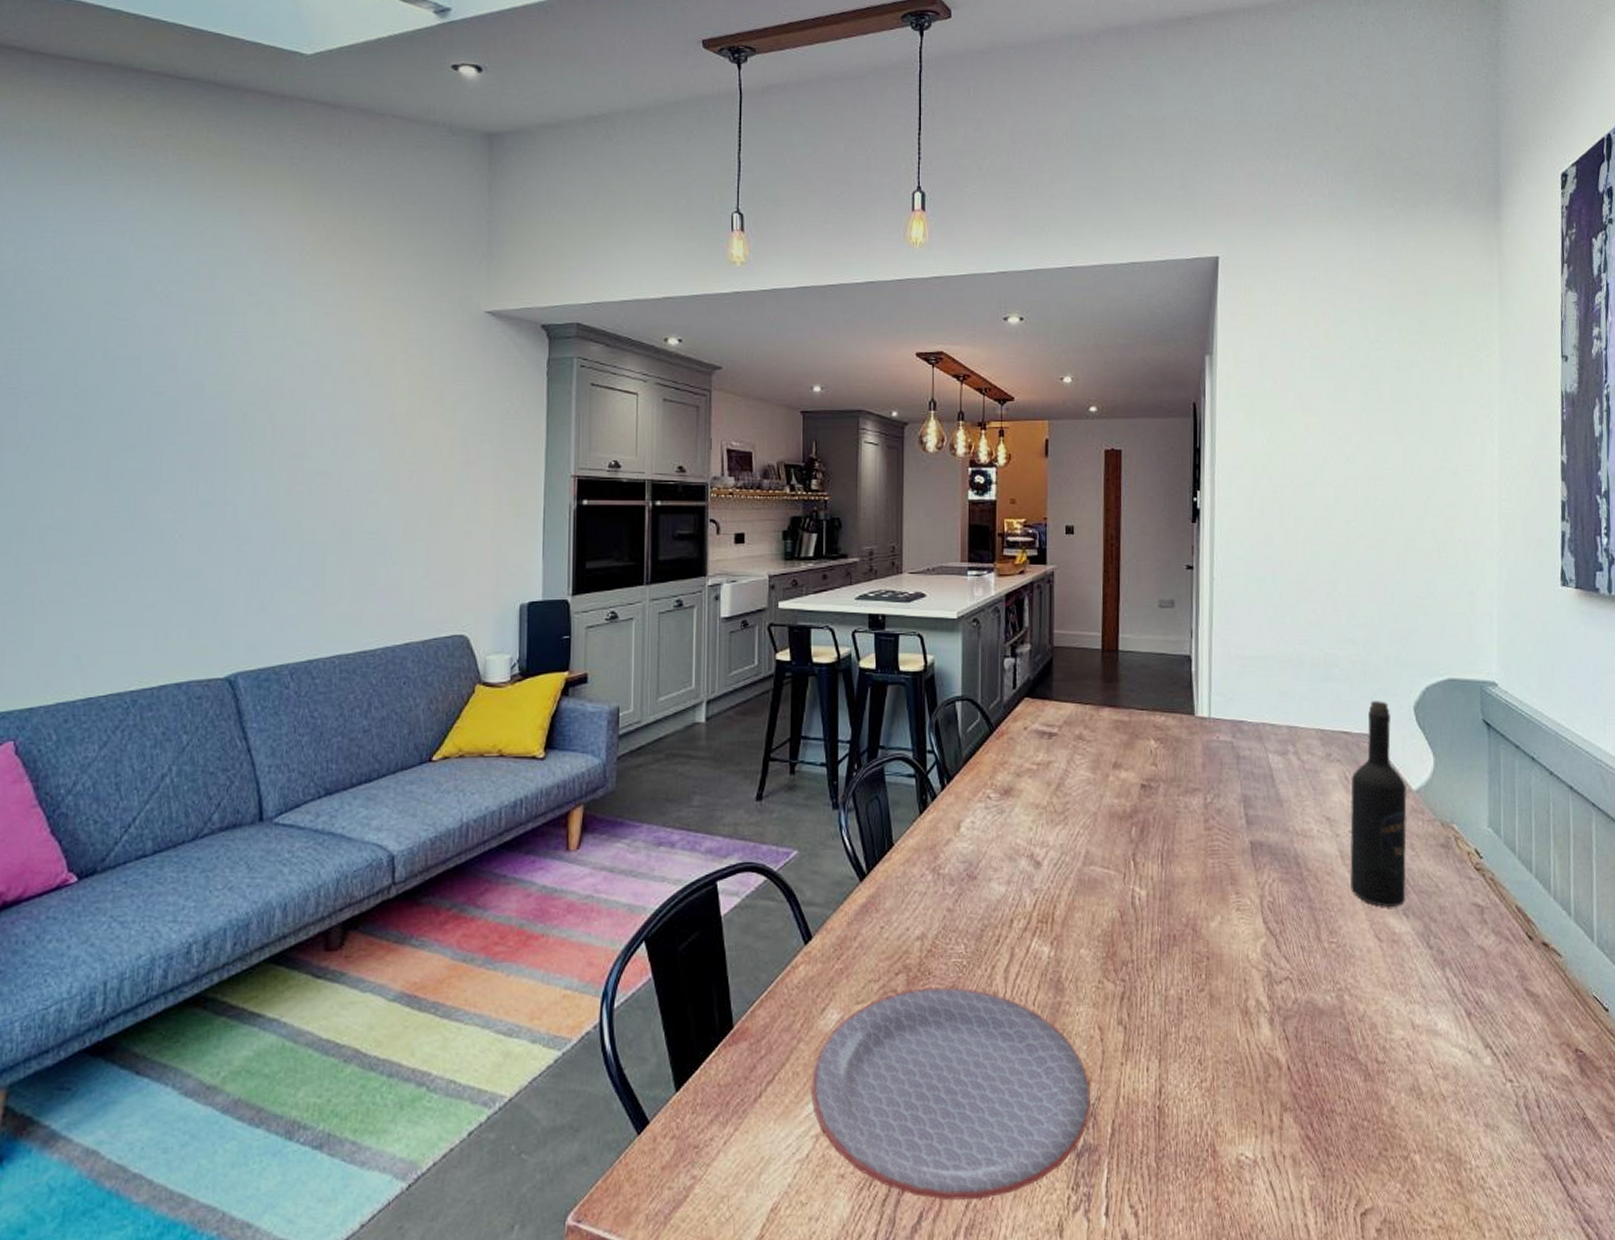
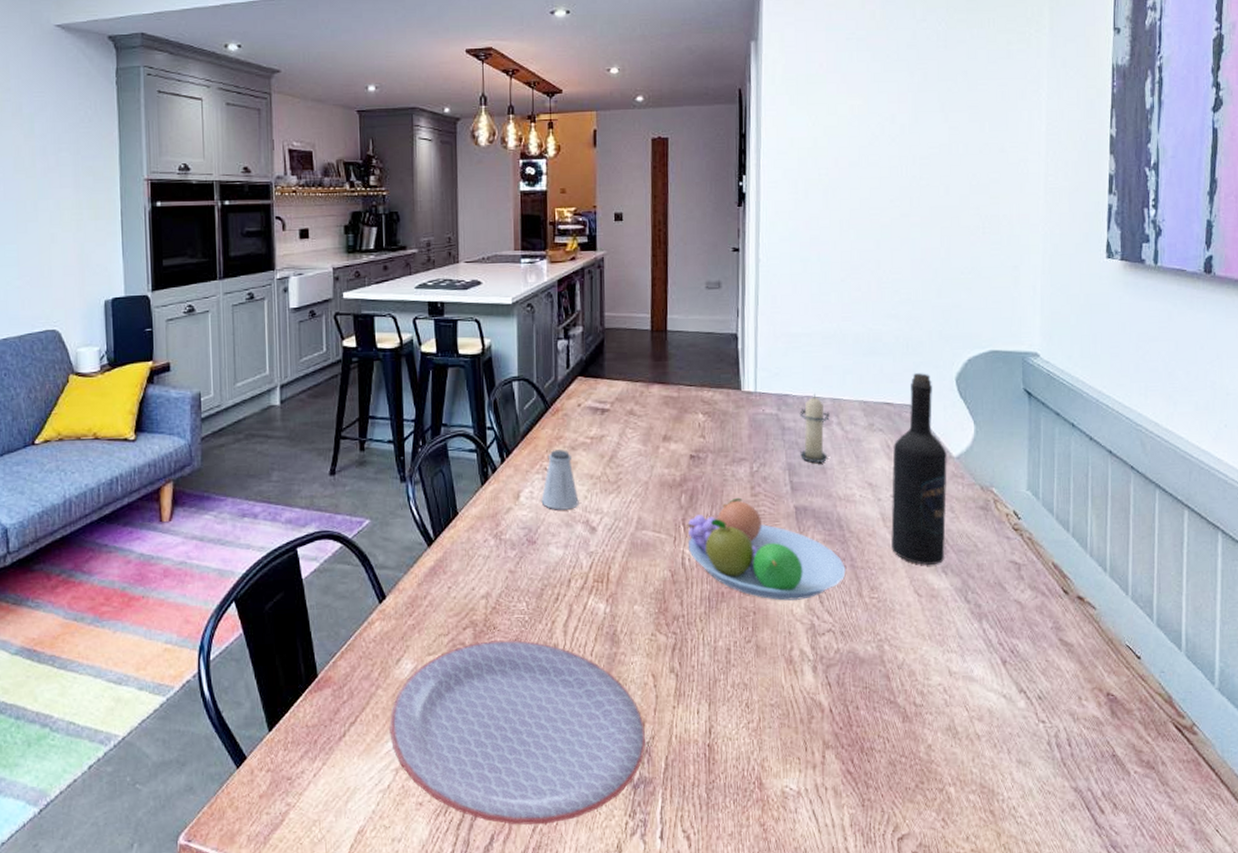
saltshaker: none [983,776,1023,844] -> present [541,450,579,511]
fruit bowl: none [1136,831,1303,945] -> present [686,497,846,601]
candle: none [1255,720,1286,796] -> present [799,393,830,464]

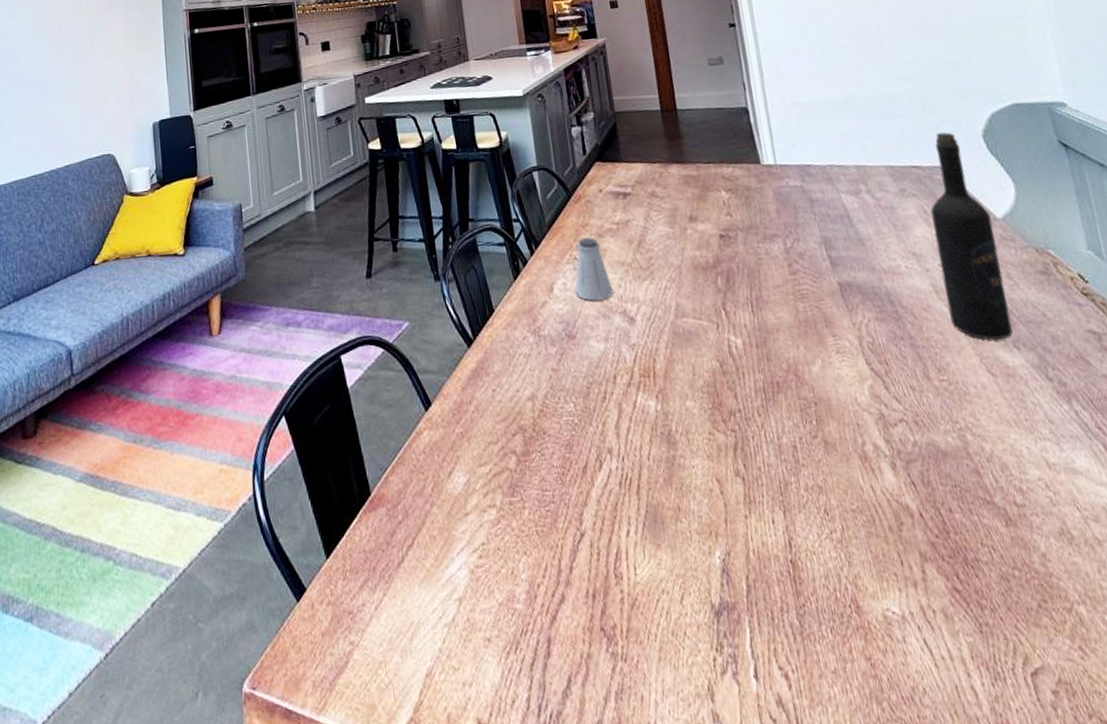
plate: present [389,640,646,826] -> none [447,445,722,664]
fruit bowl: present [686,497,846,601] -> none [727,276,907,389]
candle: present [799,393,830,464] -> none [824,161,865,235]

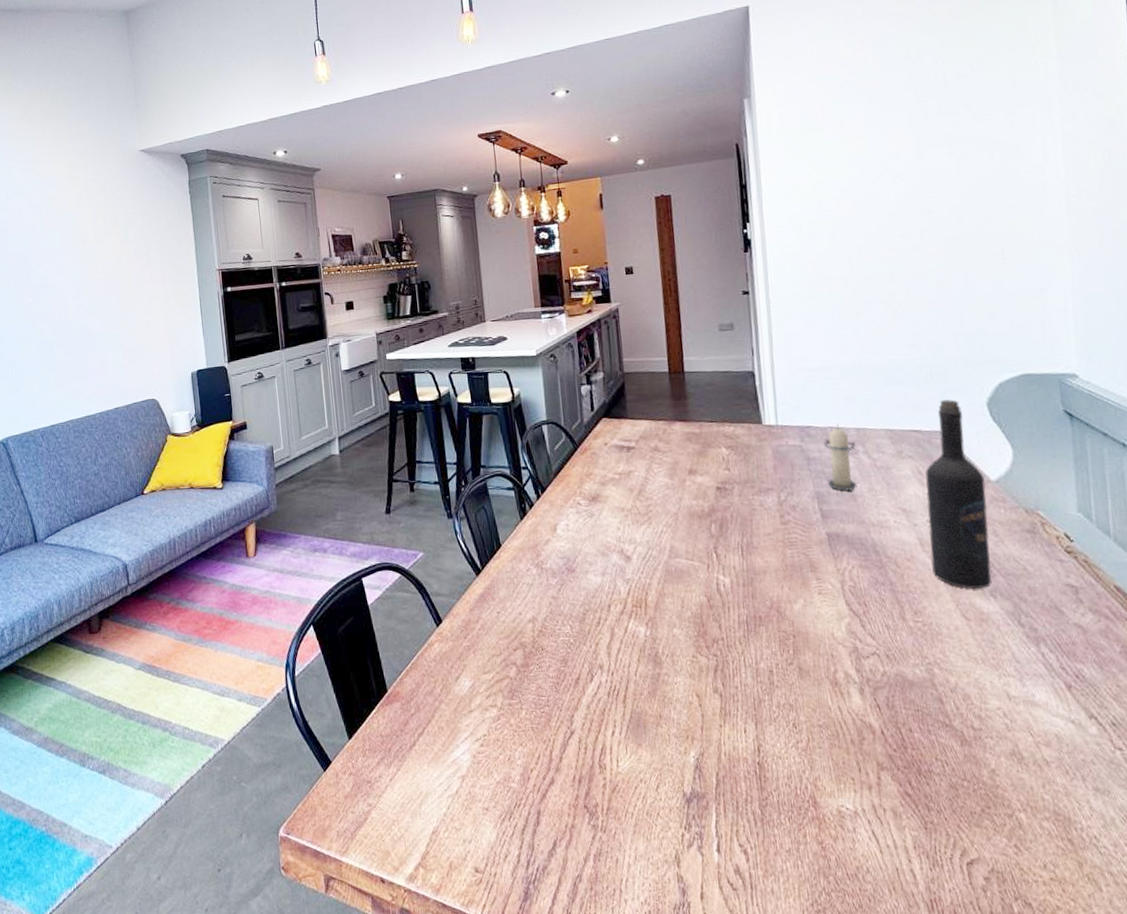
saltshaker: present [575,237,614,302] -> none [576,485,613,542]
candle: none [824,161,865,235] -> present [823,424,858,492]

